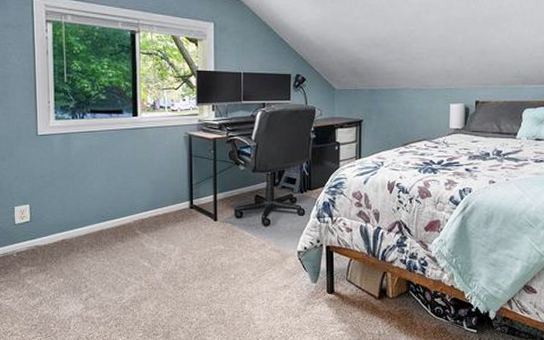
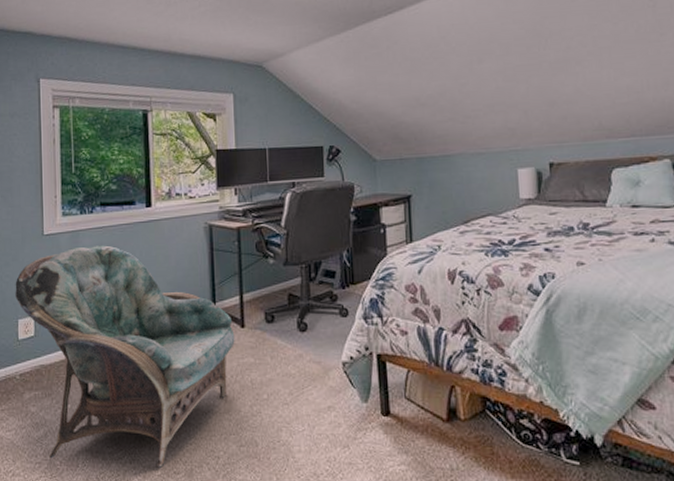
armchair: none [11,147,208,330] -> present [15,245,235,468]

